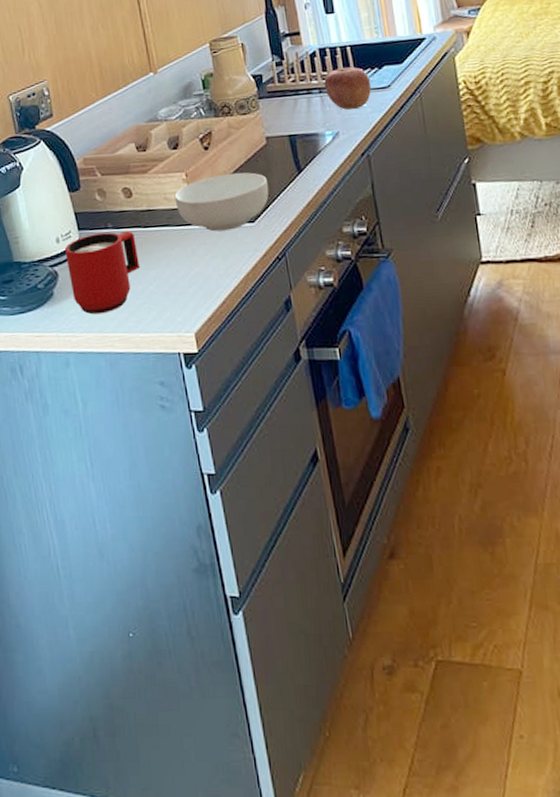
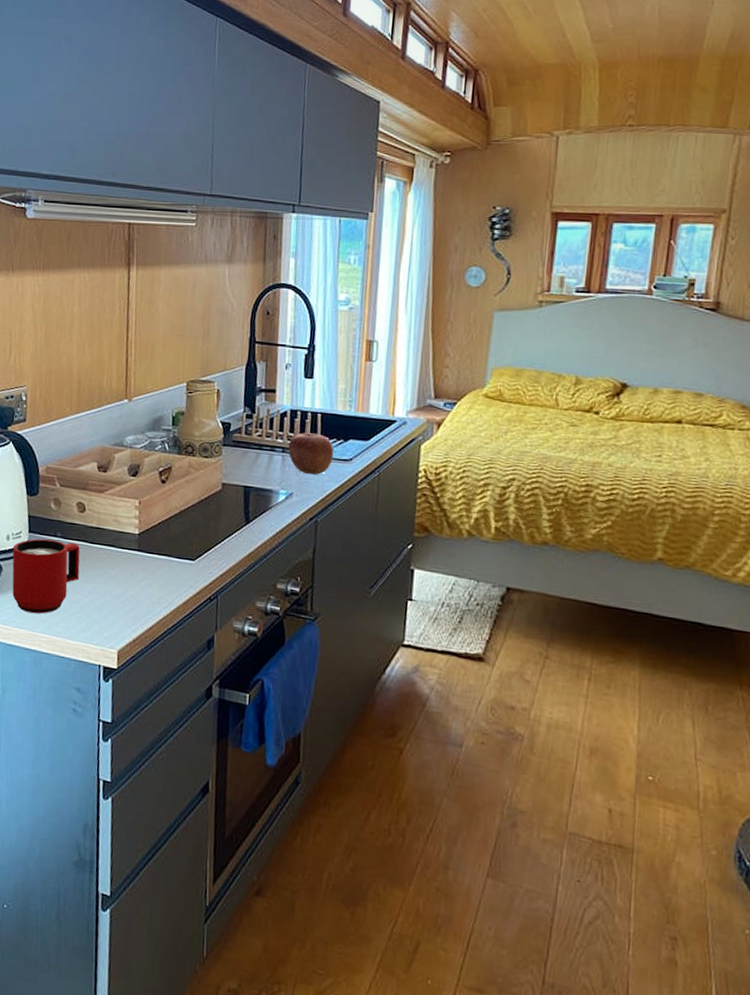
cereal bowl: present [174,172,269,232] -> none [124,509,216,563]

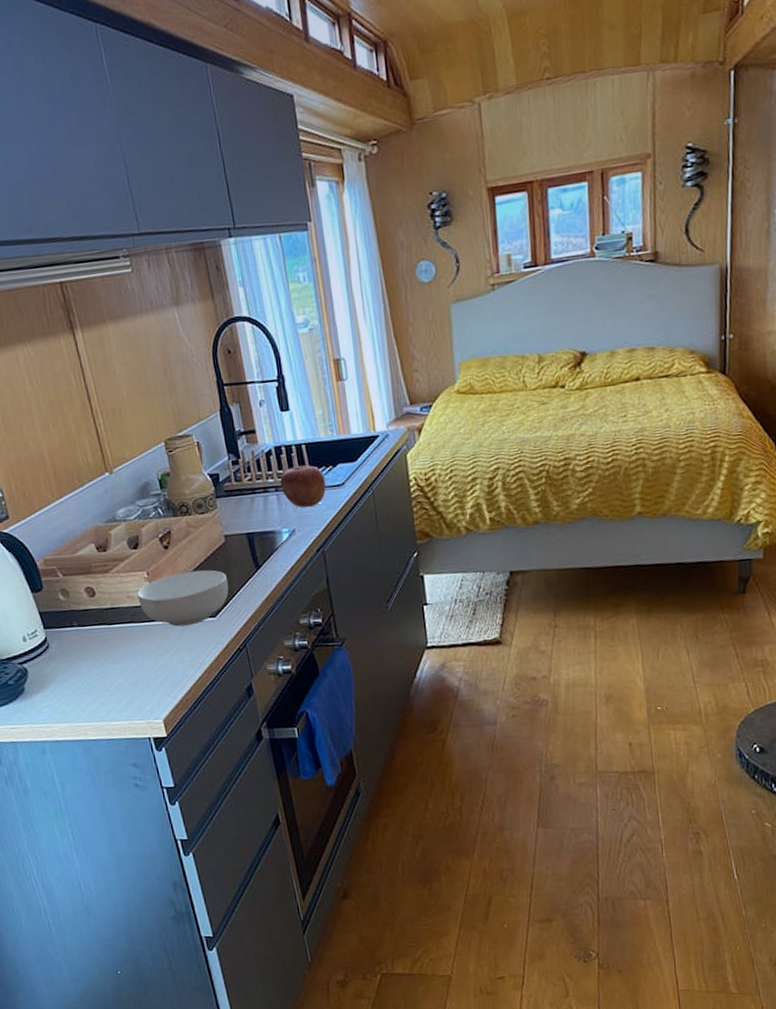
mug: present [12,538,80,614] -> none [31,628,107,707]
cereal bowl: none [124,509,216,563] -> present [137,570,229,627]

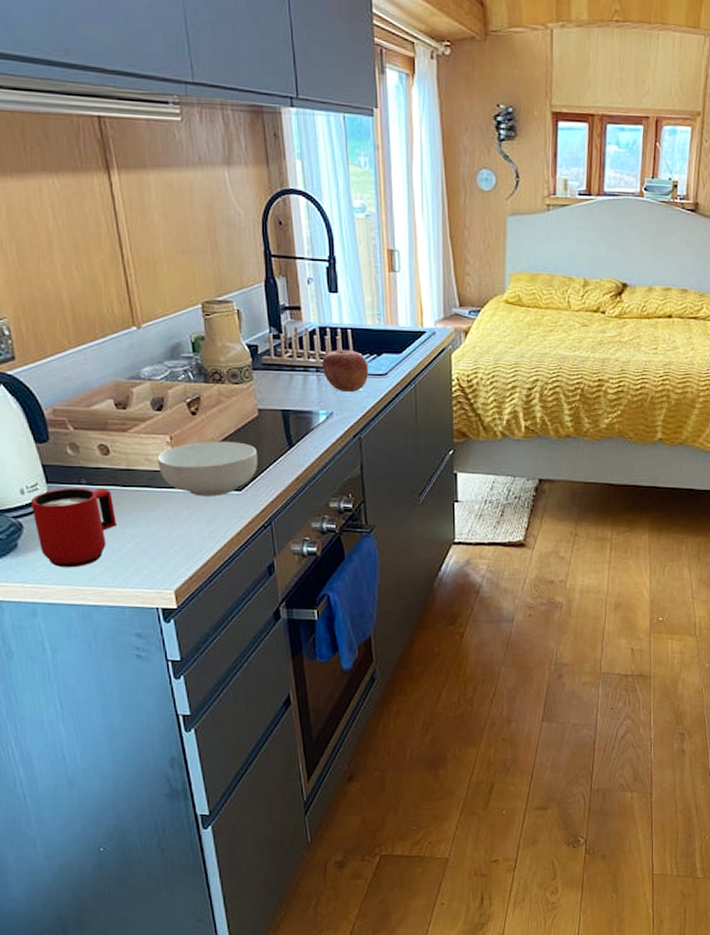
mug: none [31,628,107,707] -> present [30,488,116,568]

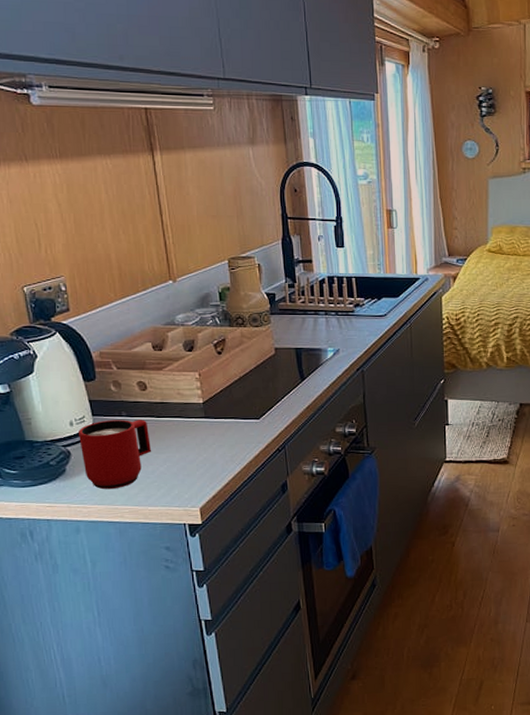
cereal bowl: present [157,441,259,496] -> none [187,376,275,425]
apple: present [322,350,369,392] -> none [330,296,371,331]

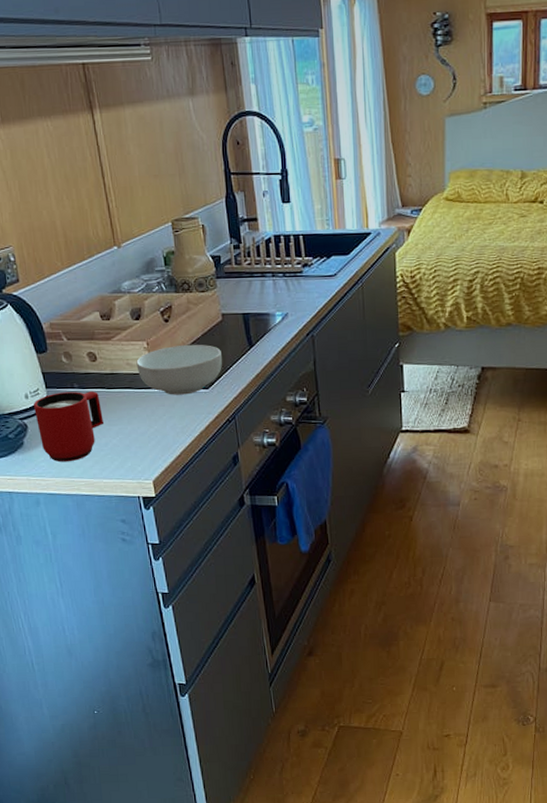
cereal bowl: none [187,376,275,425] -> present [136,344,223,395]

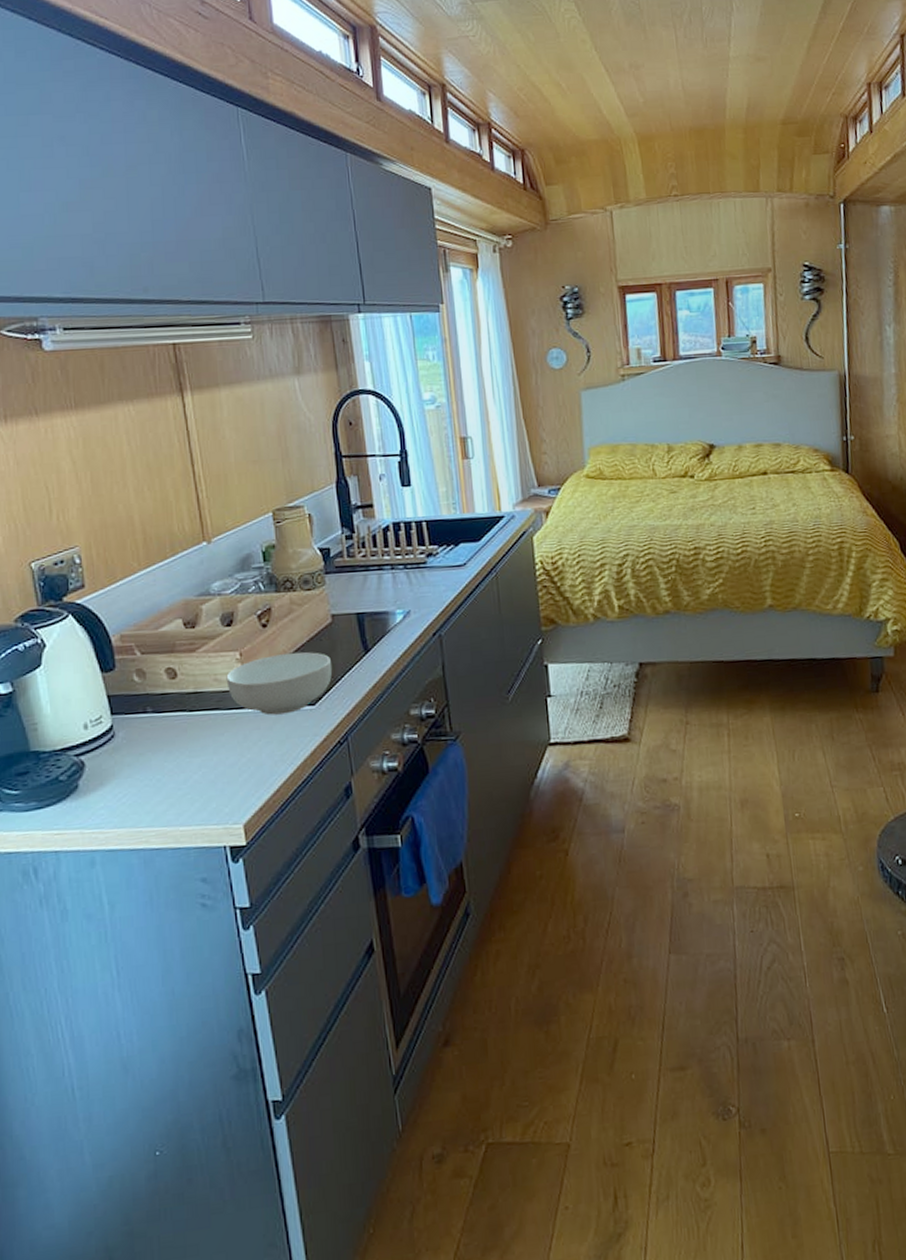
mug: present [33,391,103,462] -> none [93,715,182,808]

